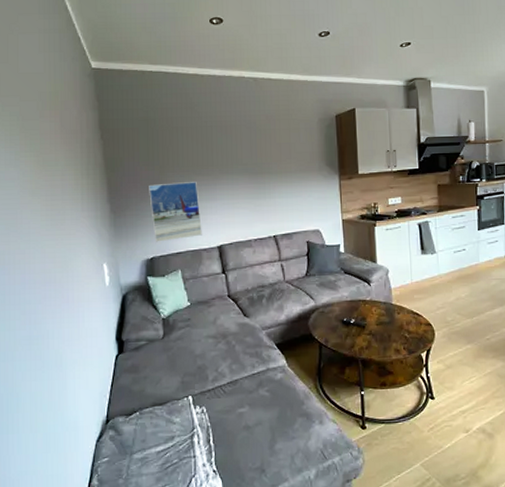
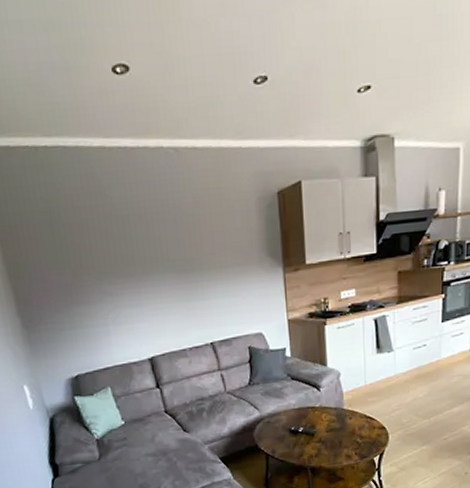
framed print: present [149,182,202,242] -> none [62,285,130,358]

